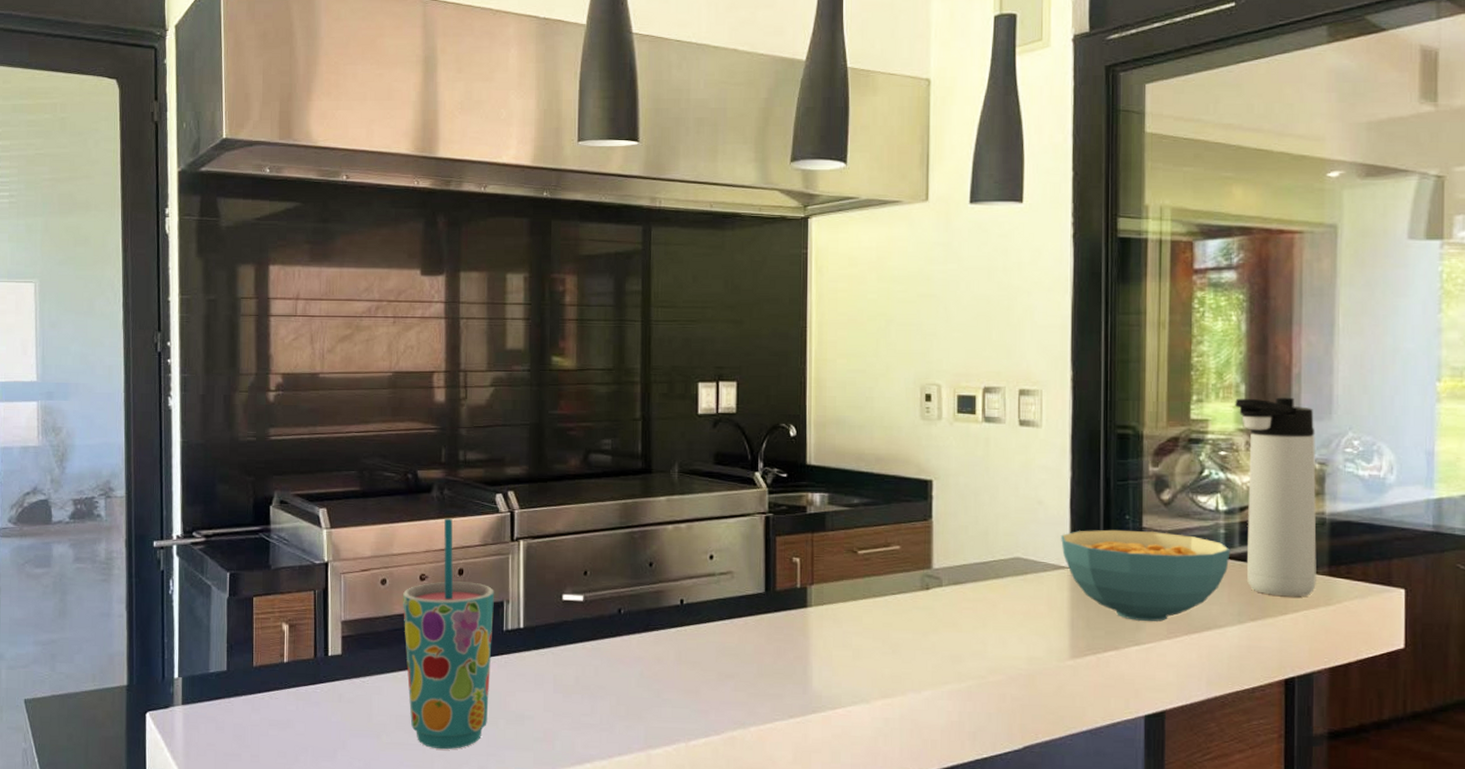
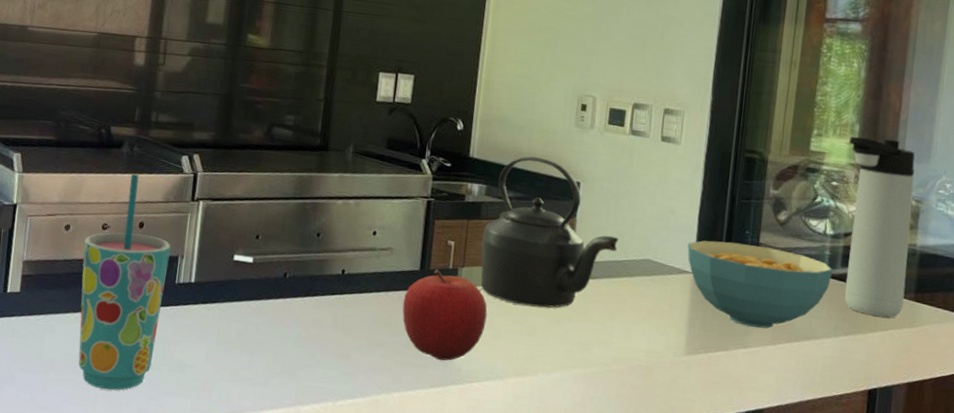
fruit: none [750,590,844,688] -> present [402,269,487,361]
kettle: none [830,457,982,621] -> present [480,156,619,308]

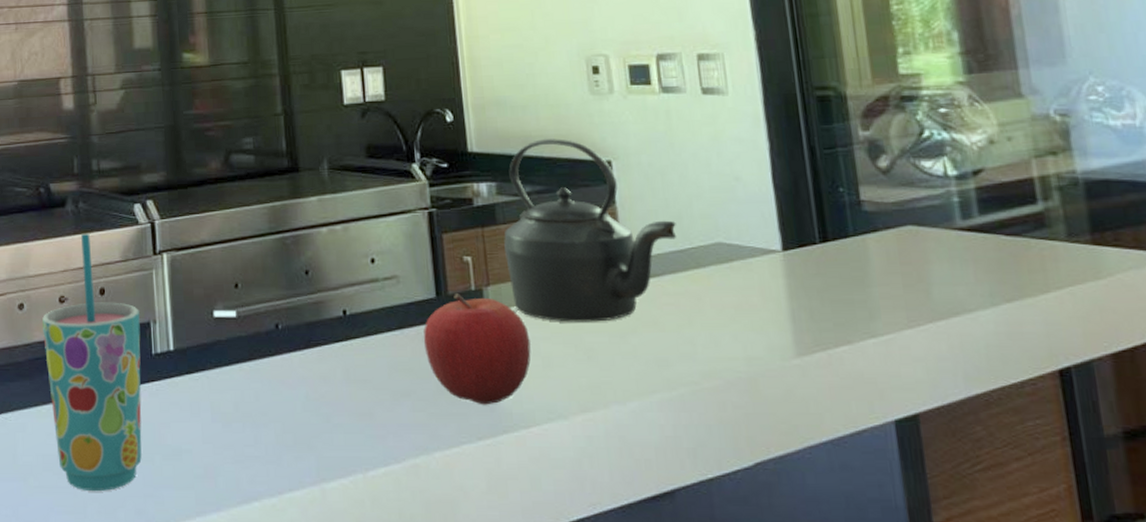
cereal bowl: present [687,240,833,329] -> none [766,204,970,309]
thermos bottle: present [844,136,915,318] -> none [948,42,1079,272]

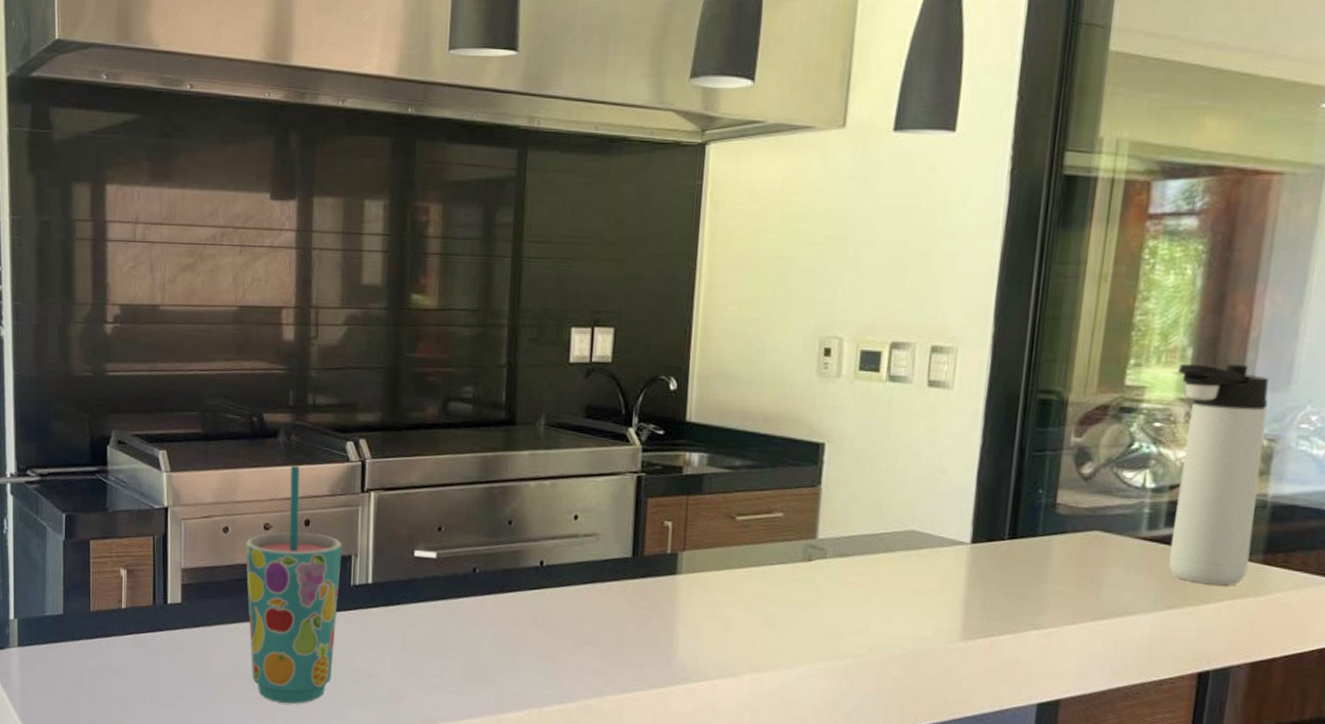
fruit: present [423,294,531,405] -> none [613,555,715,659]
kettle: present [504,139,677,322] -> none [705,416,875,593]
thermos bottle: none [948,42,1079,272] -> present [1168,363,1269,586]

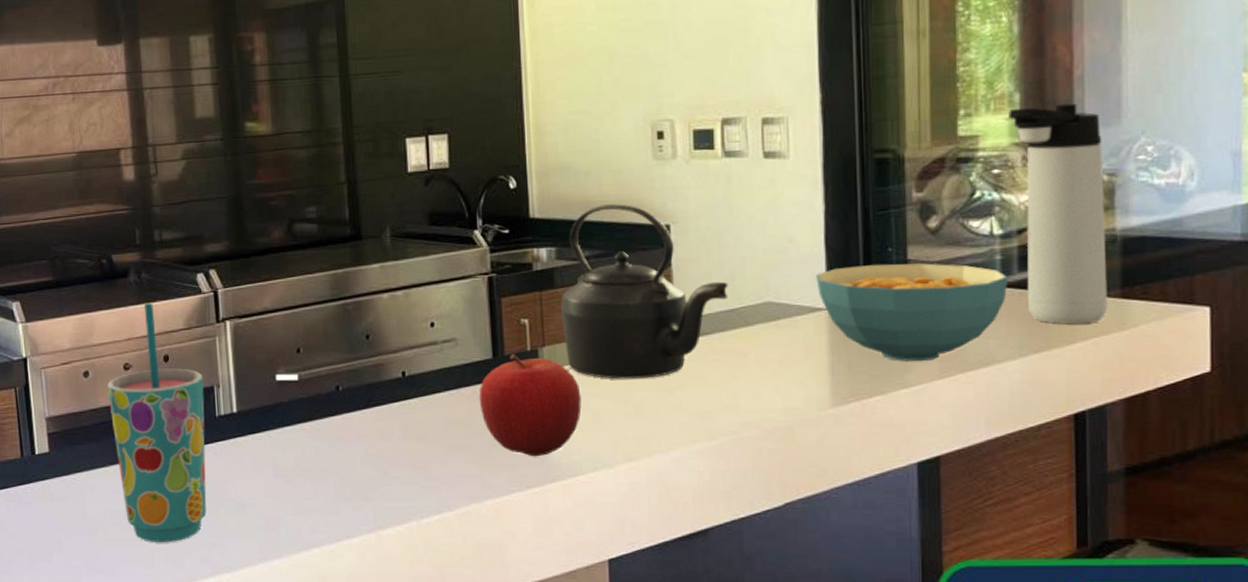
fruit: none [613,555,715,659] -> present [479,354,582,457]
kettle: none [705,416,875,593] -> present [561,204,729,379]
cereal bowl: none [963,504,1154,605] -> present [816,263,1009,361]

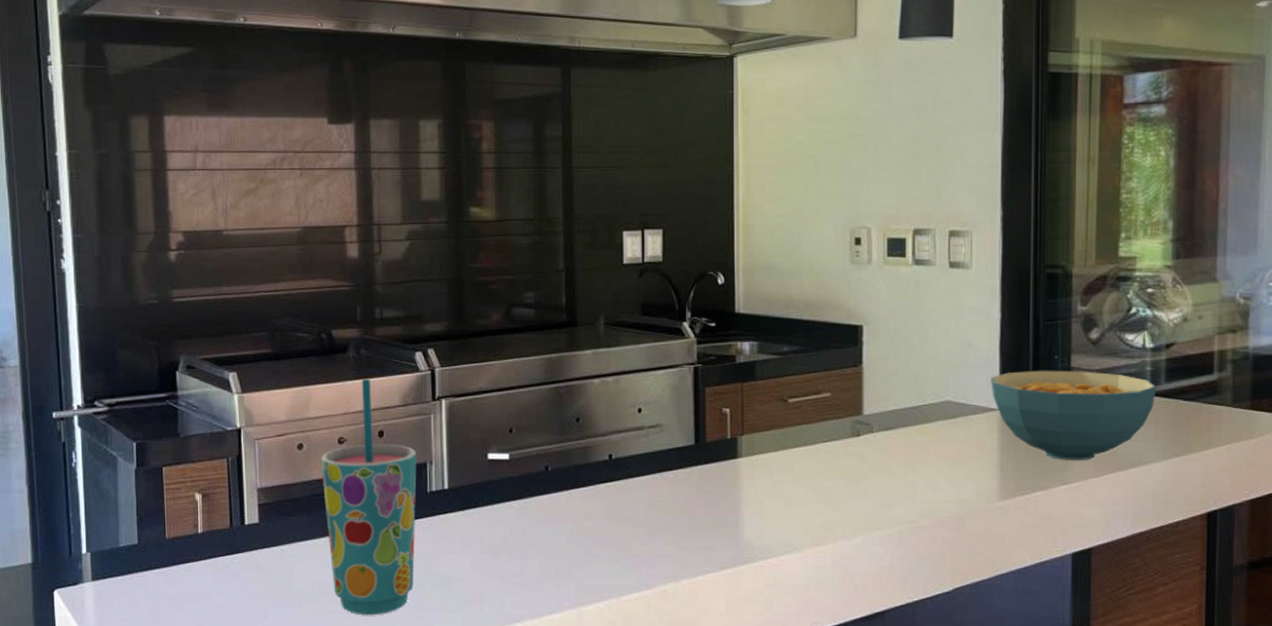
fruit: present [479,354,582,457] -> none [680,441,775,540]
kettle: present [561,204,729,379] -> none [760,304,913,468]
thermos bottle: present [1009,103,1107,324] -> none [1163,233,1241,432]

